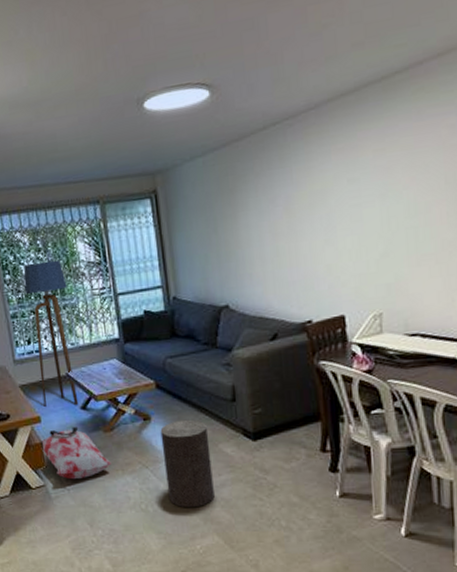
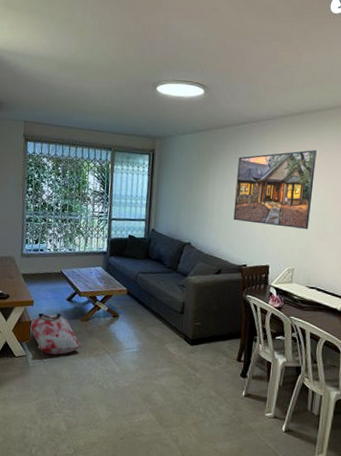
floor lamp: present [23,260,79,407] -> none [38,183,75,297]
stool: present [160,419,215,508] -> none [120,321,160,390]
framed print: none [275,137,394,263] -> present [233,149,317,230]

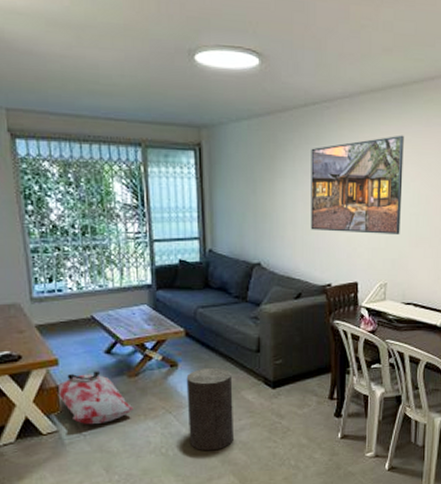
stool: none [120,321,160,390] -> present [186,367,233,451]

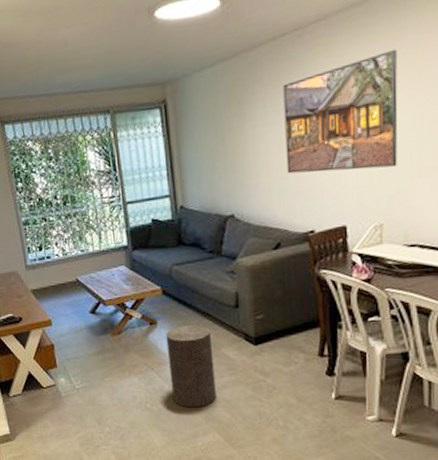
bag: present [56,371,134,425] -> none [51,330,119,380]

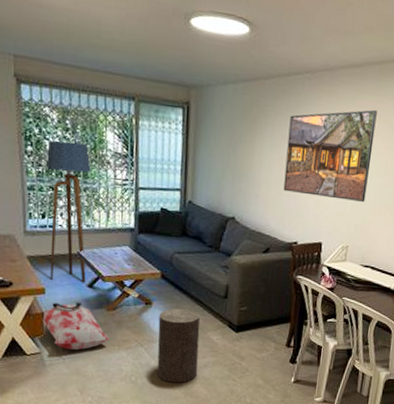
floor lamp: none [35,168,88,310] -> present [45,141,91,283]
bag: none [51,330,119,380] -> present [41,302,109,350]

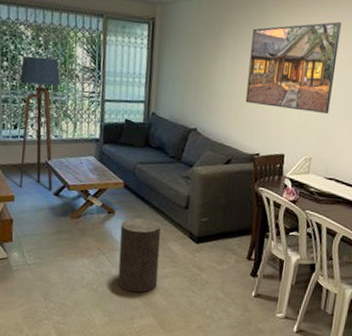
bag: present [41,302,109,350] -> none [10,209,73,257]

